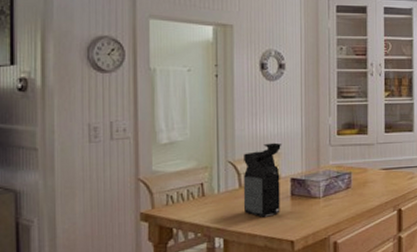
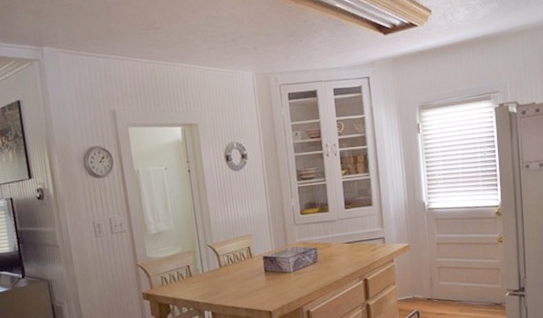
coffee maker: present [243,142,282,217] -> none [220,226,257,292]

